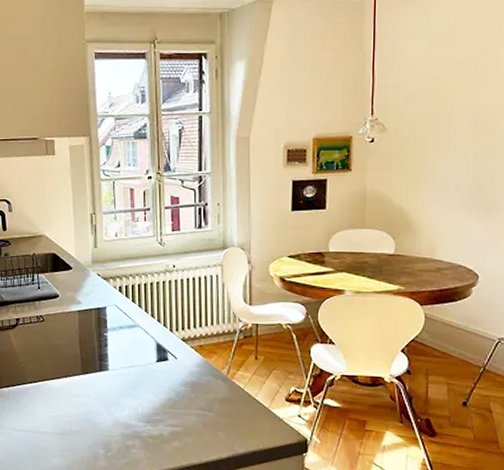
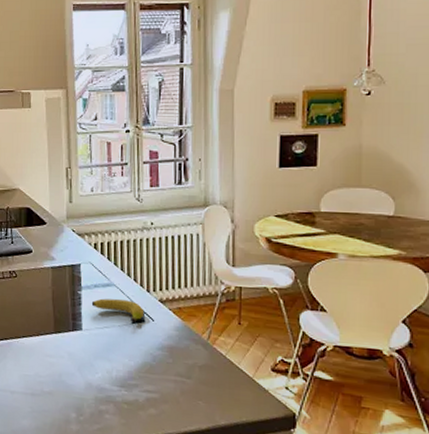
fruit: none [117,339,168,361] -> present [91,298,145,323]

